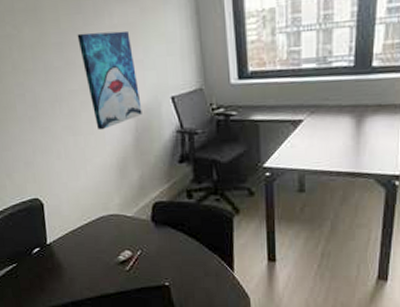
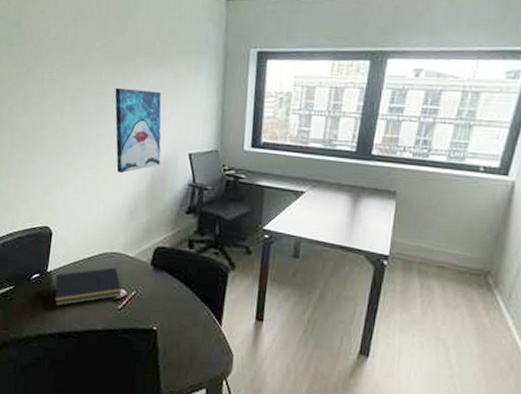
notepad: none [57,230,128,276] -> present [55,267,122,306]

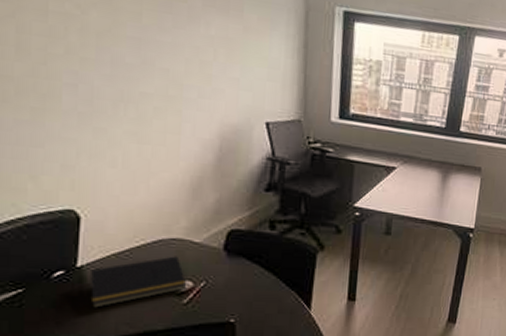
wall art: present [114,87,162,174] -> none [162,34,230,143]

